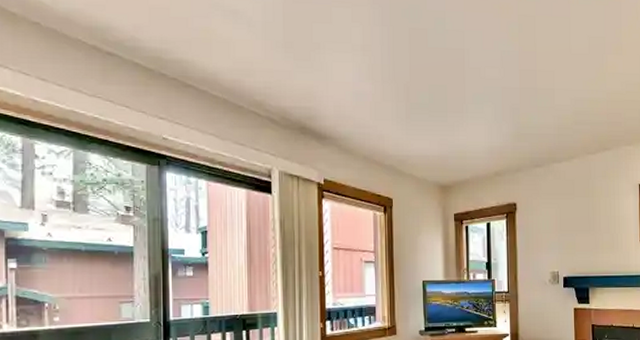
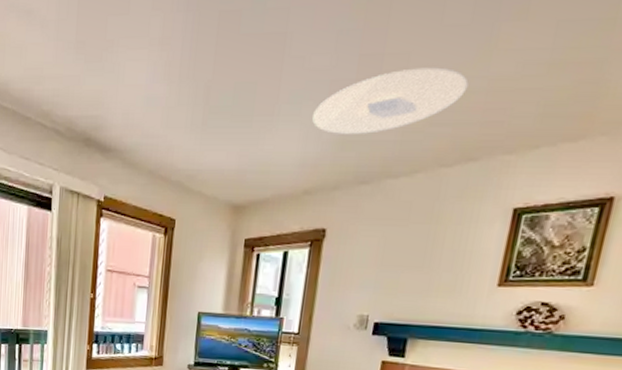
ceiling light: none [493,82,595,129] -> present [312,67,469,134]

